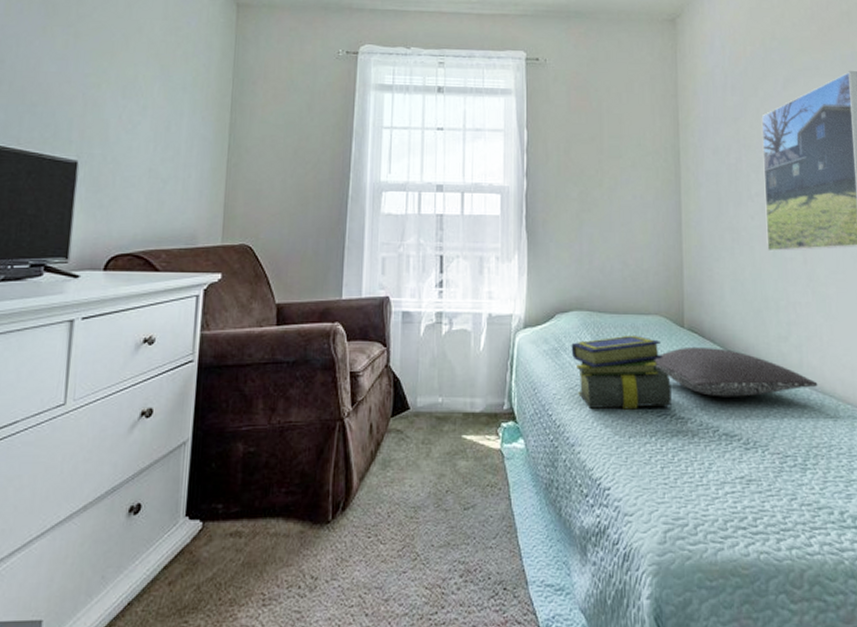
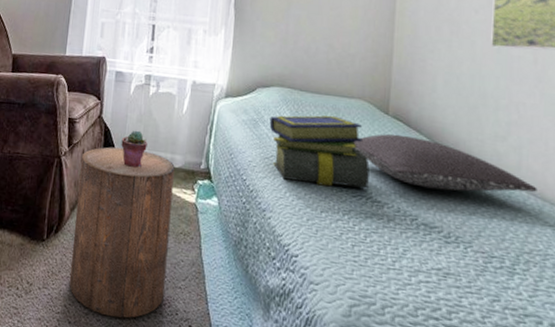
stool: none [362,399,475,598] -> present [69,147,175,318]
potted succulent: none [414,376,443,419] -> present [121,130,148,168]

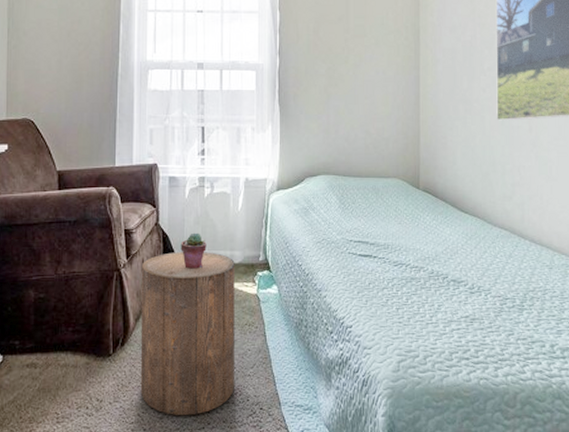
stack of books: present [269,115,370,189] -> none [319,195,407,260]
pillow: present [353,134,537,192] -> none [392,205,537,249]

